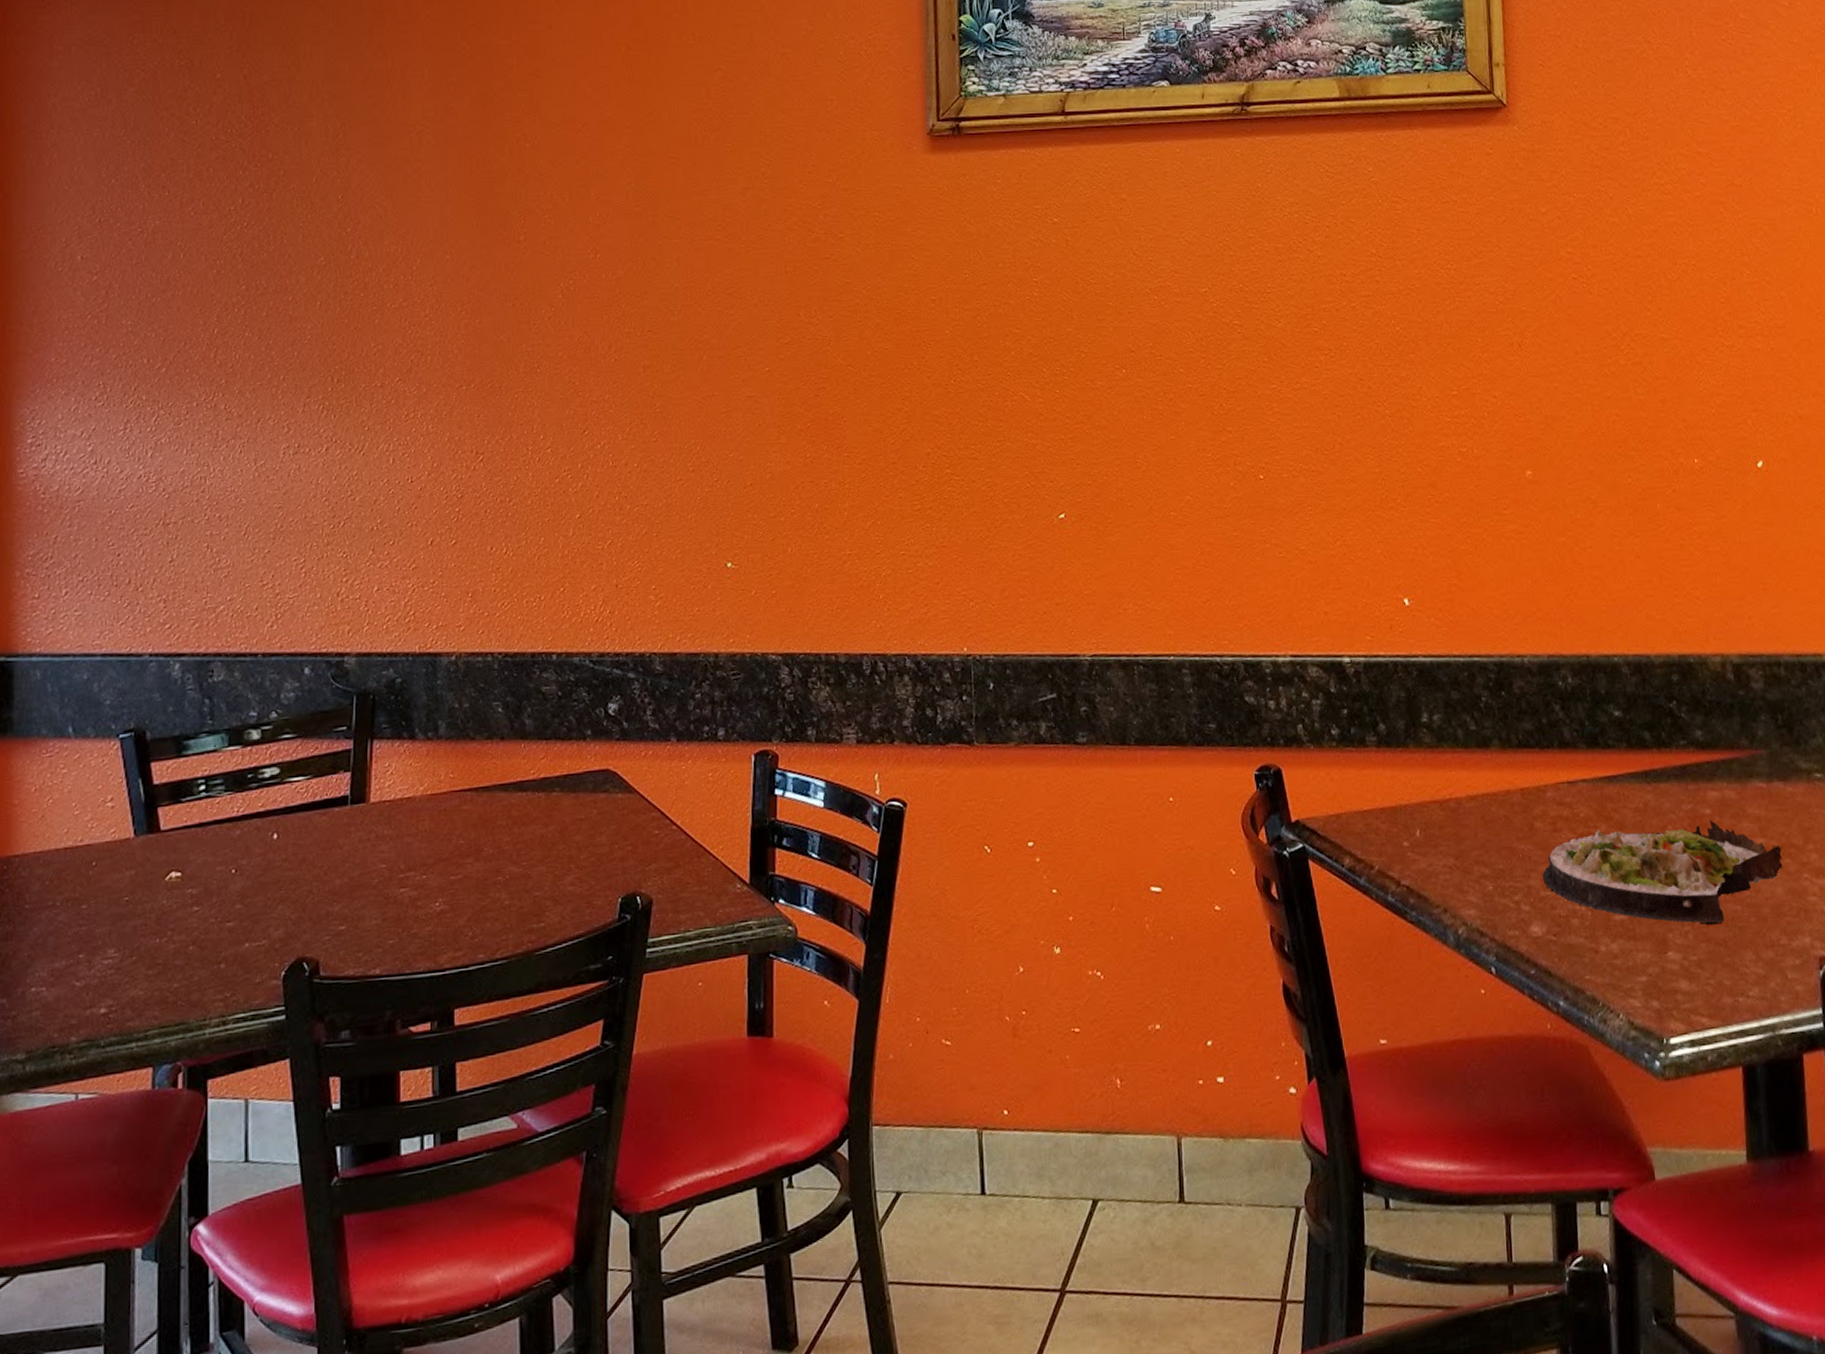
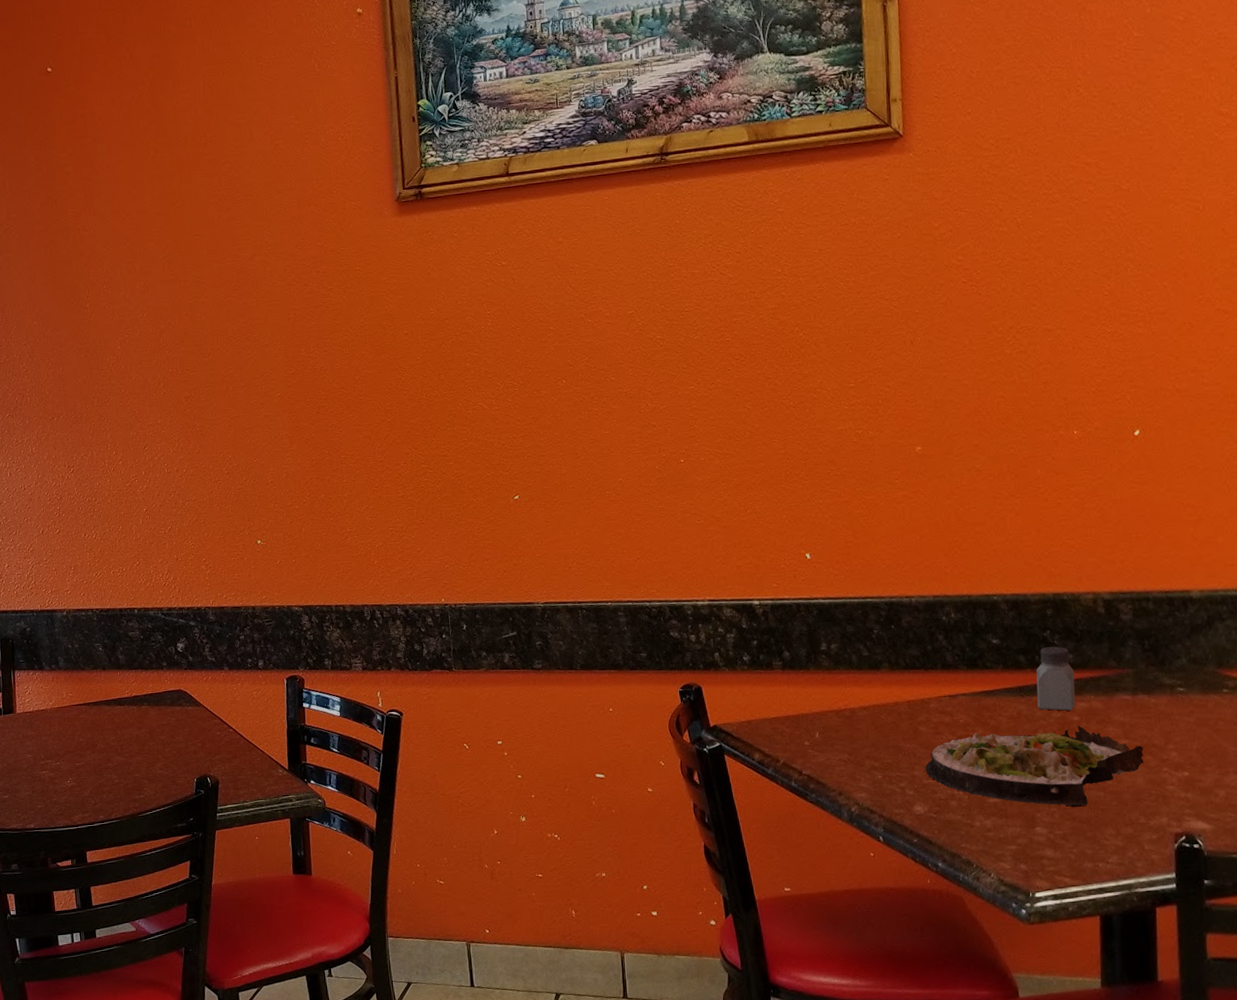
saltshaker: none [1663,721,1706,802] -> present [1036,646,1076,711]

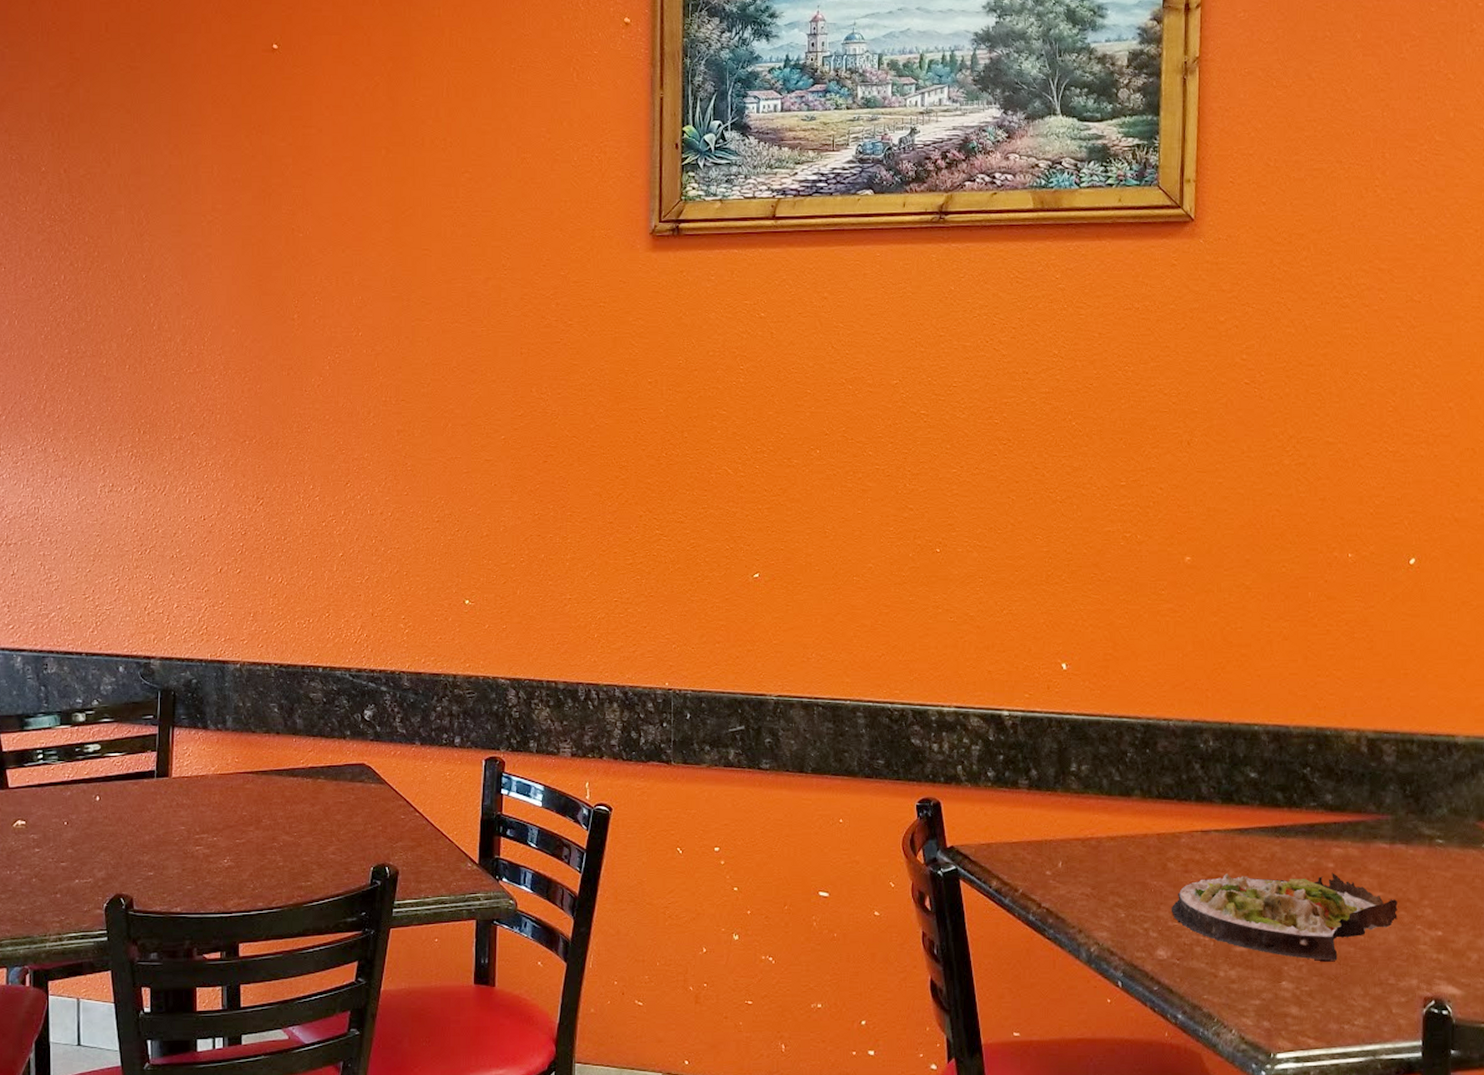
saltshaker: present [1036,646,1076,711] -> none [1292,785,1333,856]

